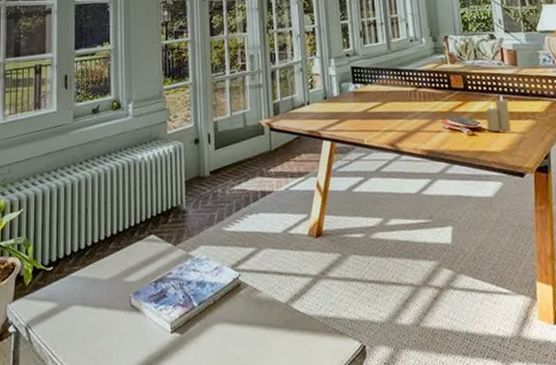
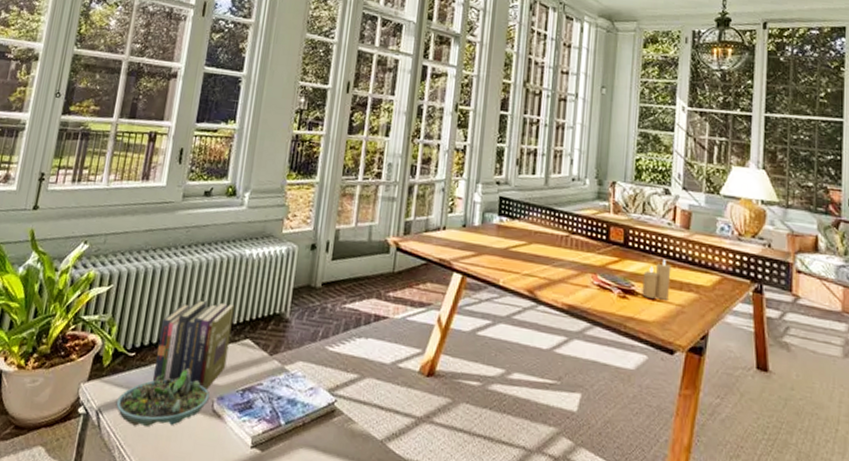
succulent planter: none [42,272,126,334] -> present [116,368,210,428]
books: none [73,205,137,290] -> present [153,299,235,390]

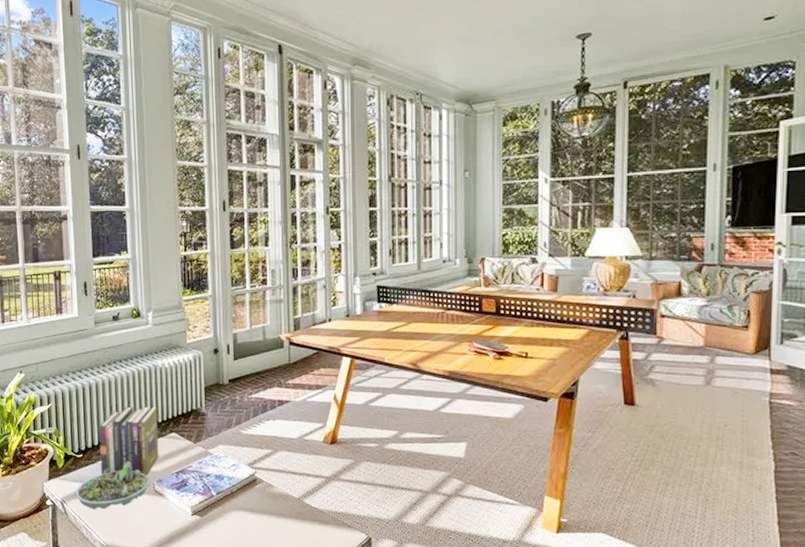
candle: present [642,259,672,300] -> none [516,321,542,356]

